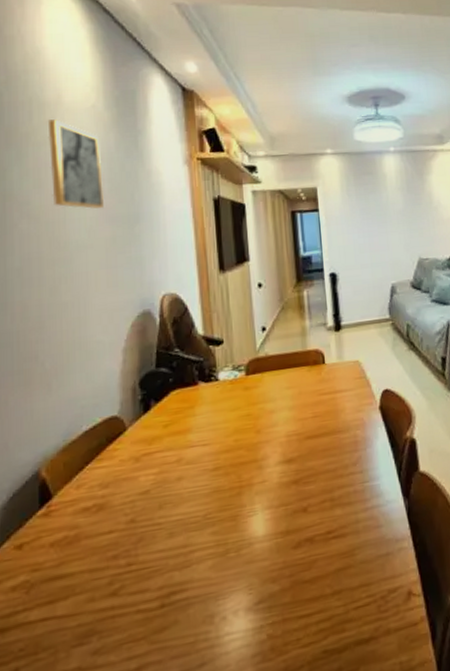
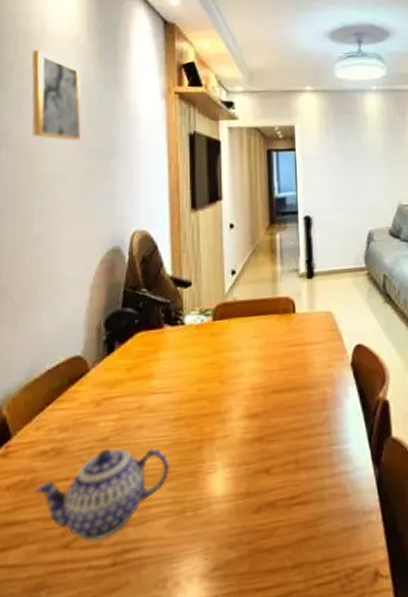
teapot: none [79,497,212,588] -> present [35,448,170,542]

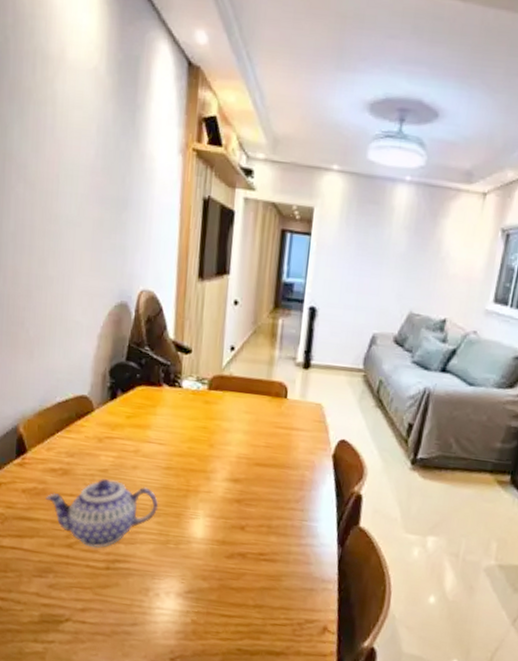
wall art: present [31,50,81,141] -> none [48,77,98,187]

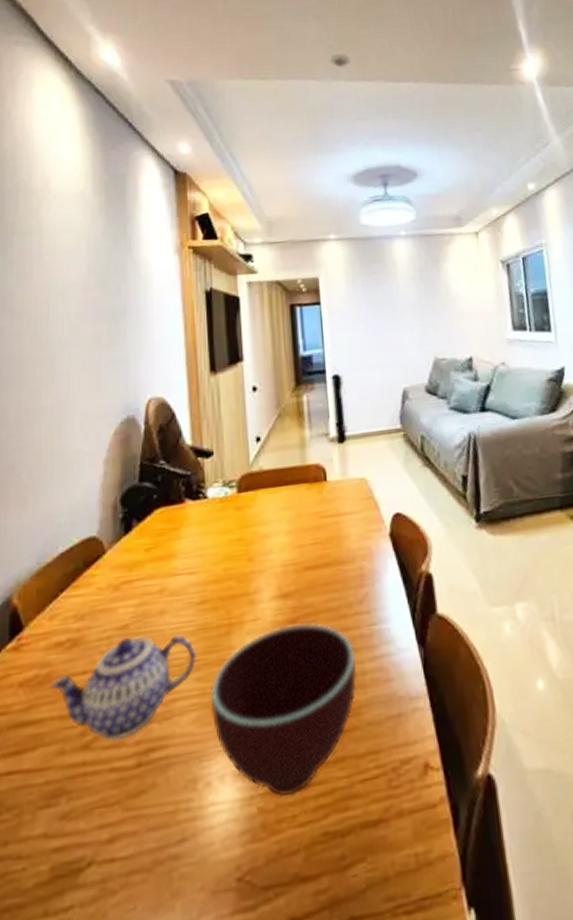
bowl: none [165,502,286,620] -> present [210,622,358,798]

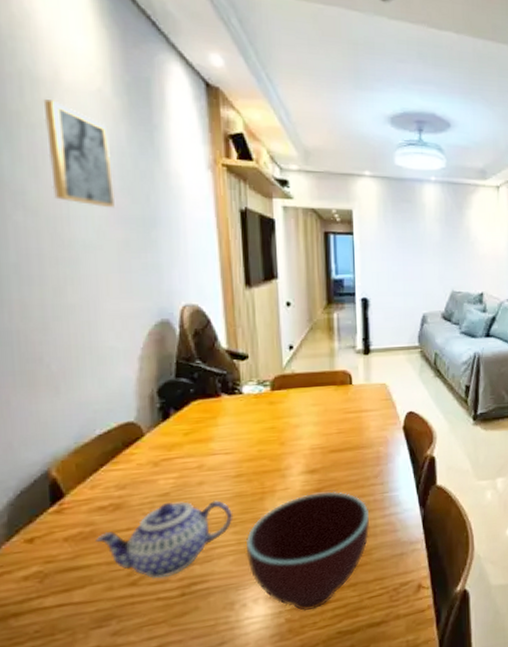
wall art: none [34,207,89,304] -> present [43,99,115,208]

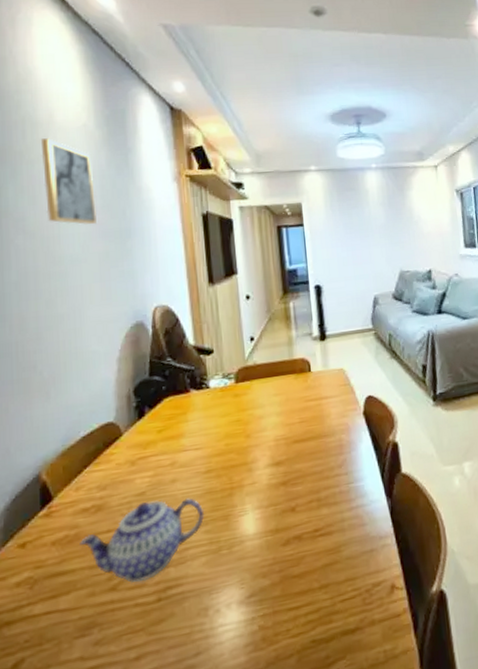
bowl: present [245,491,370,612] -> none [216,483,338,617]

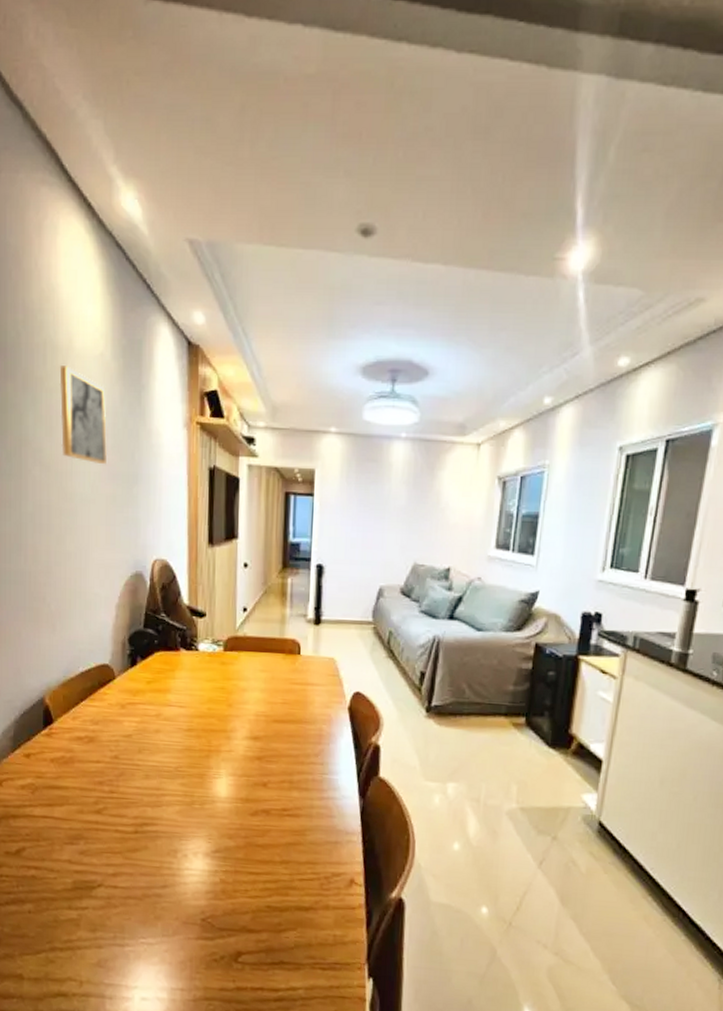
teapot: present [80,498,205,583] -> none [73,744,182,813]

